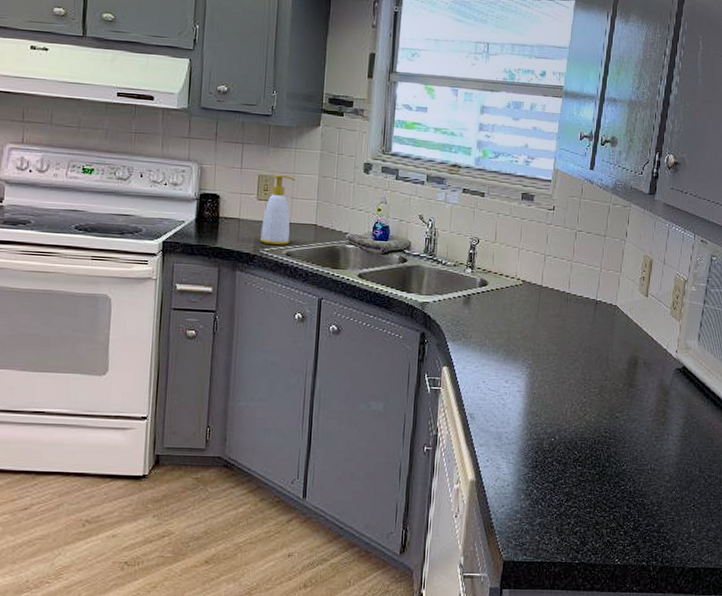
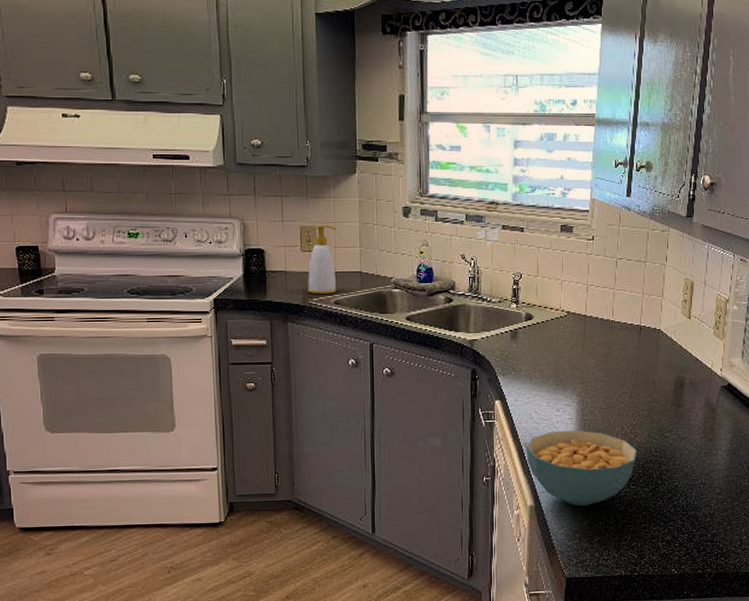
cereal bowl: none [470,403,586,484] -> present [526,430,638,506]

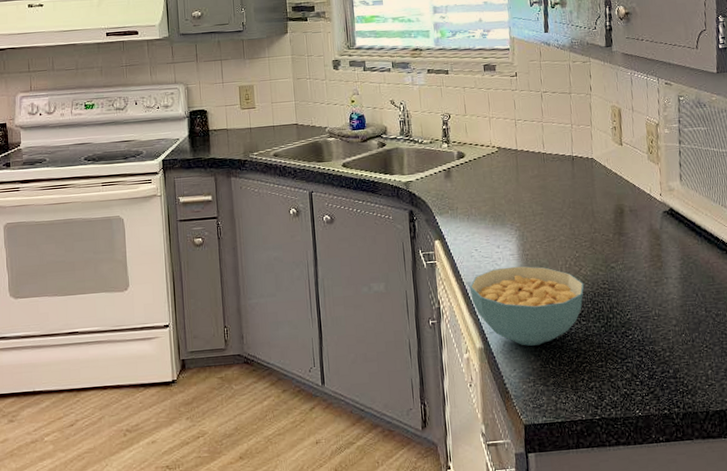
soap bottle: present [307,224,337,294] -> none [248,82,276,149]

